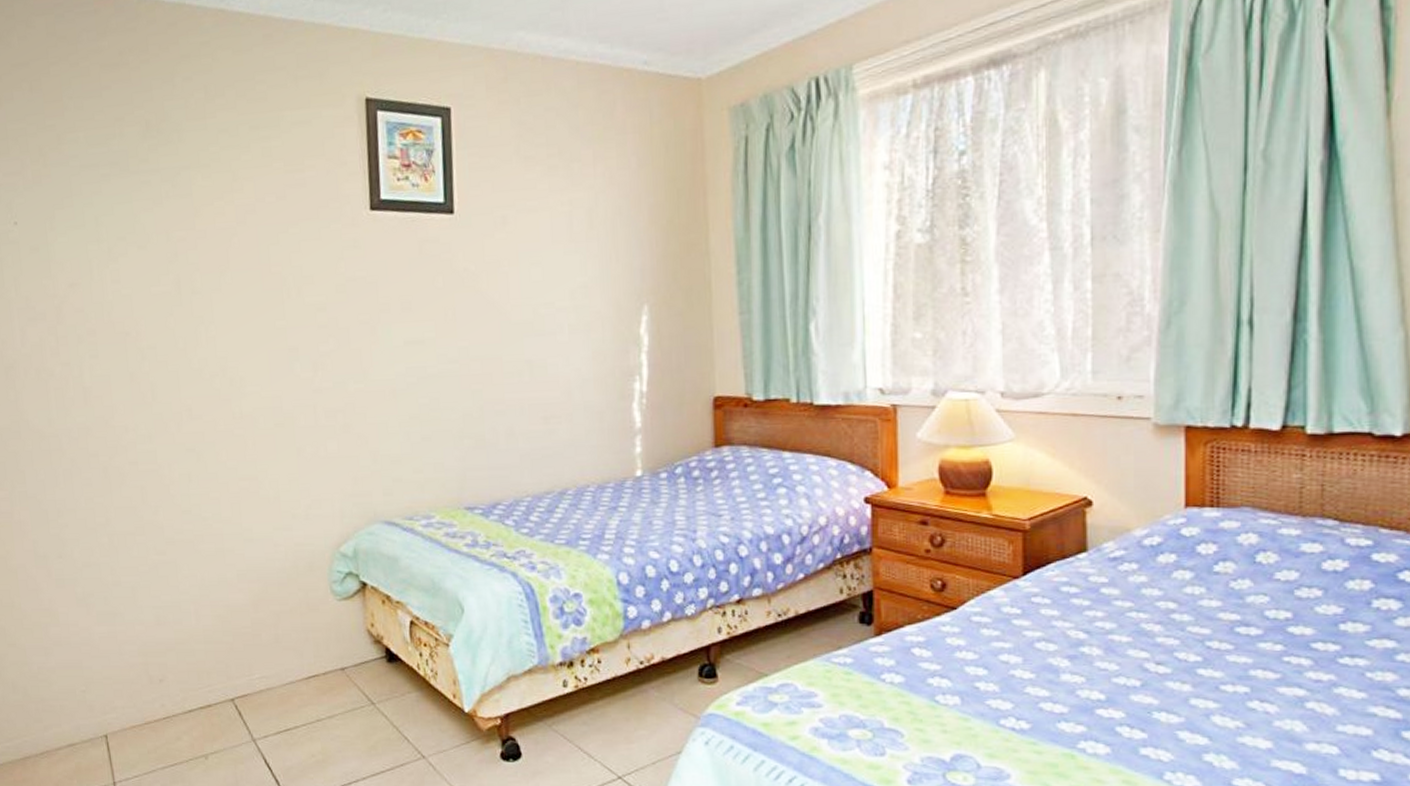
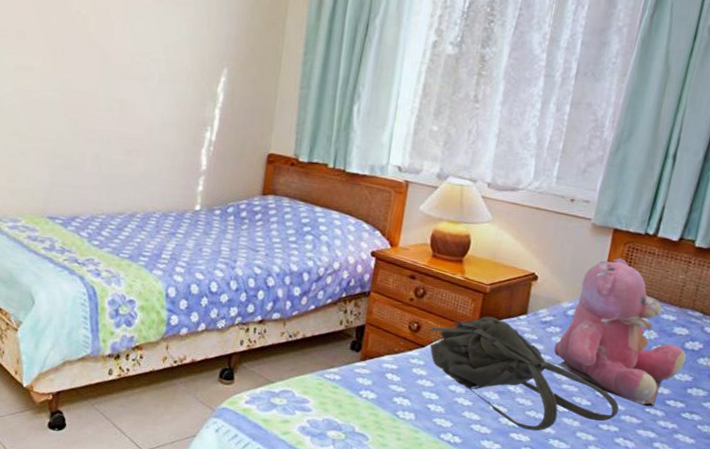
backpack: none [958,559,1245,704] -> present [429,316,620,431]
teddy bear: none [1134,462,1327,655] -> present [554,257,686,407]

